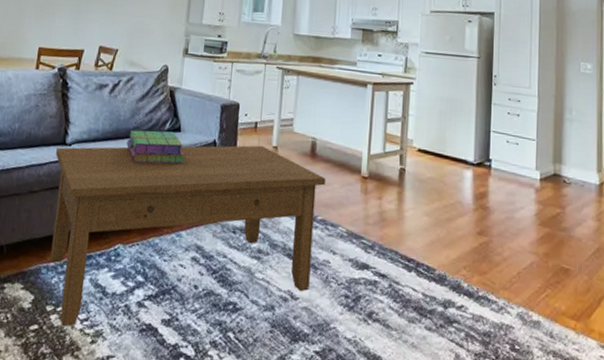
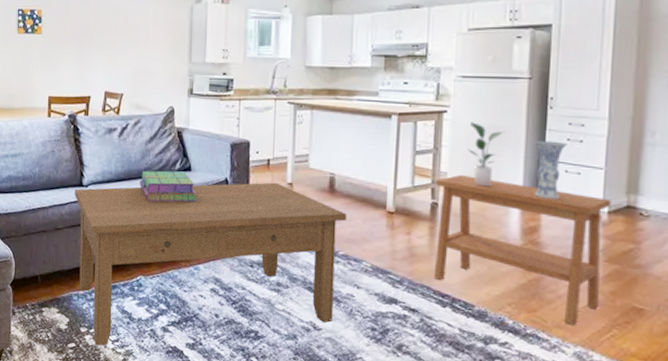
side table: none [401,143,542,287] -> present [433,175,611,326]
potted plant: none [430,94,460,154] -> present [467,122,505,187]
vase: none [482,113,508,167] -> present [534,140,567,200]

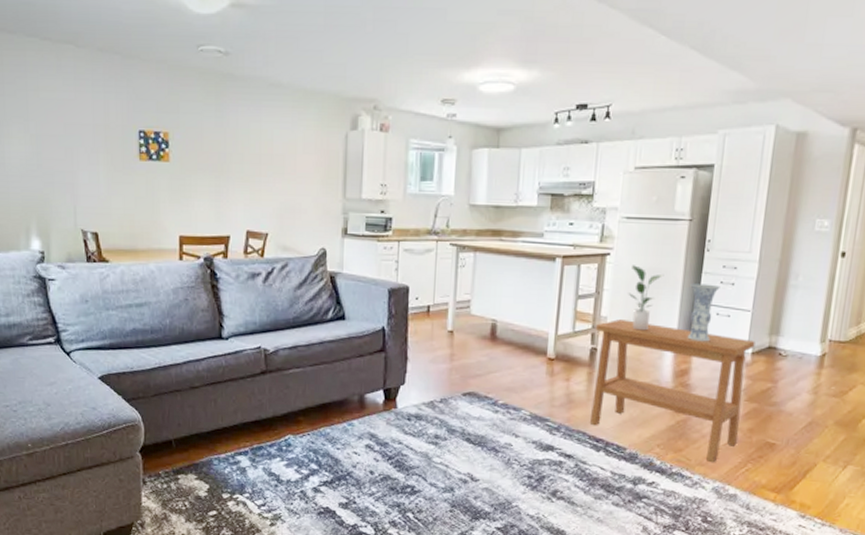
coffee table: present [75,182,347,346] -> none [213,330,508,512]
stack of books: present [140,170,197,202] -> none [288,320,351,354]

